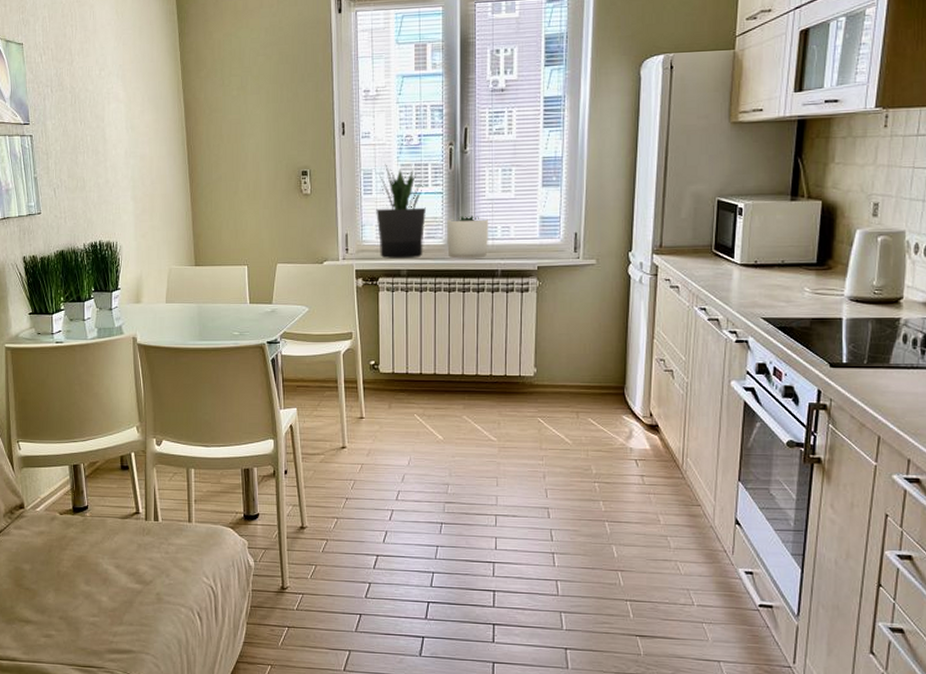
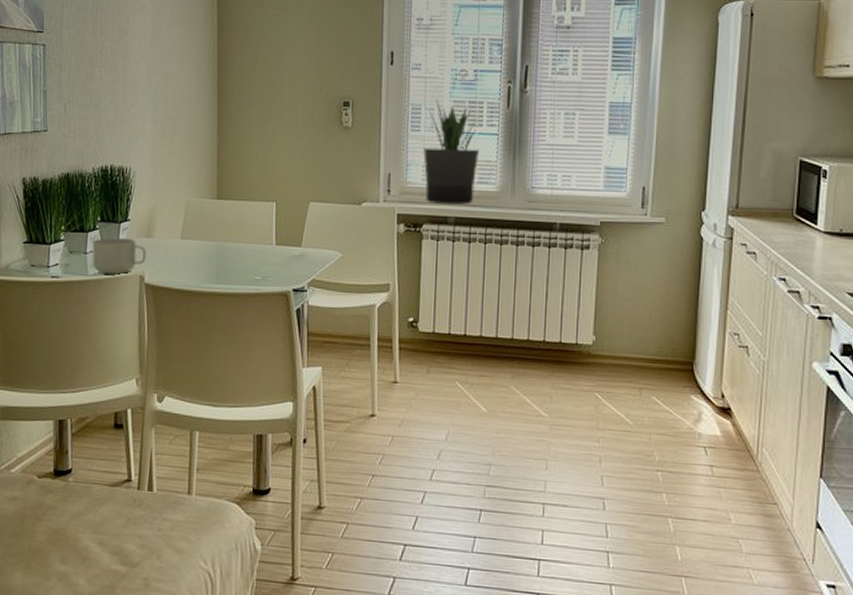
cup: none [89,305,137,337] -> present [92,238,147,275]
planter: present [447,216,489,259] -> none [501,161,549,209]

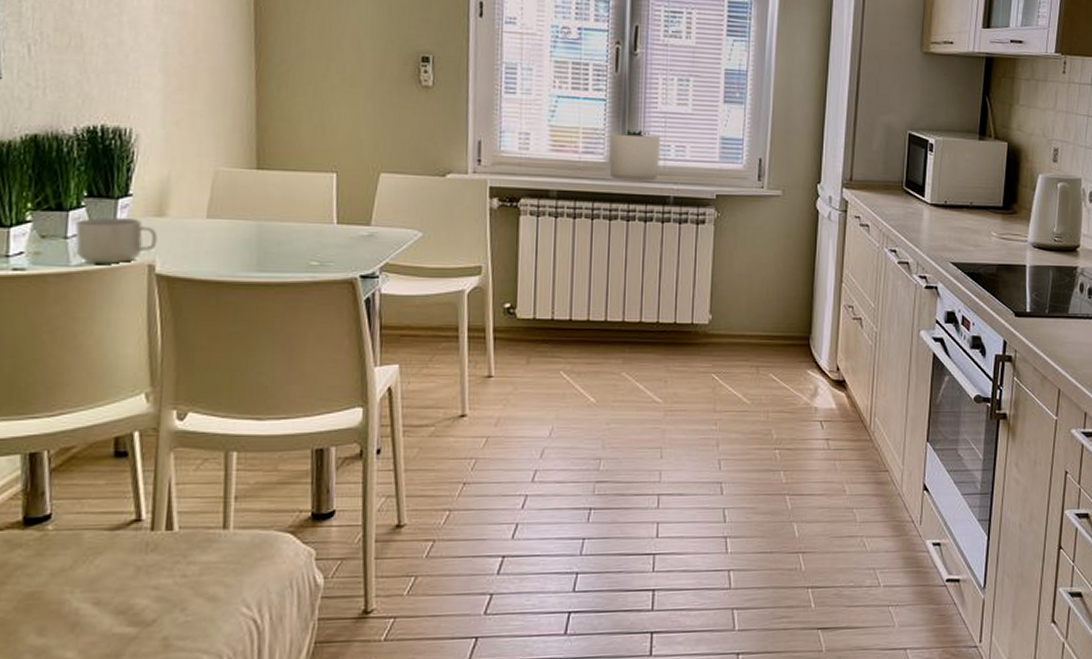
planter: present [423,99,480,205] -> none [520,58,585,177]
planter: none [501,161,549,209] -> present [609,129,661,181]

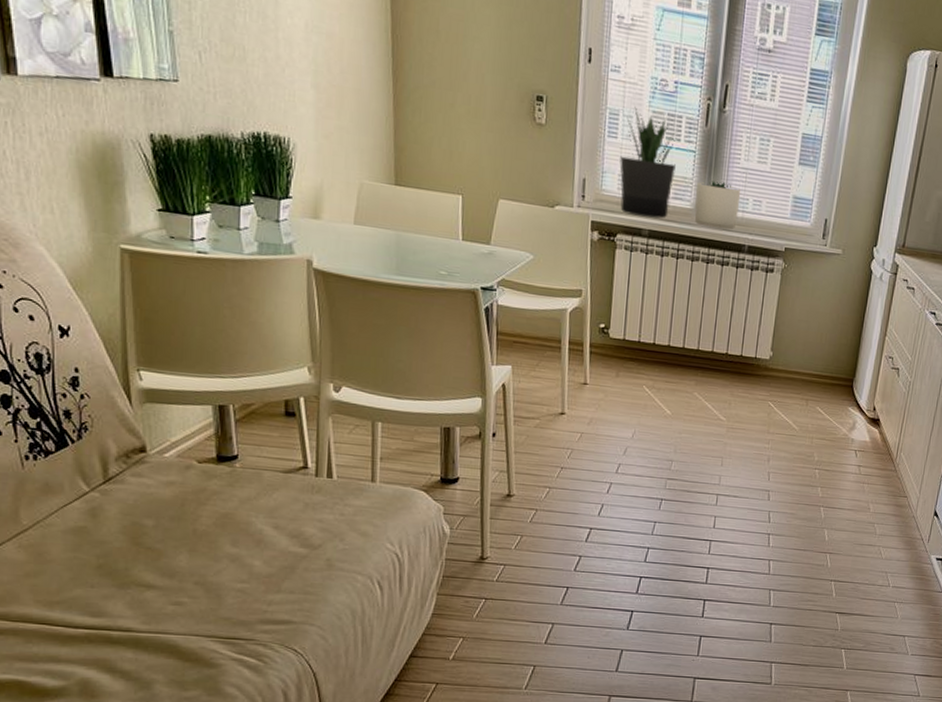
cup: present [75,218,158,264] -> none [246,214,314,257]
planter: none [520,58,585,177] -> present [620,107,679,219]

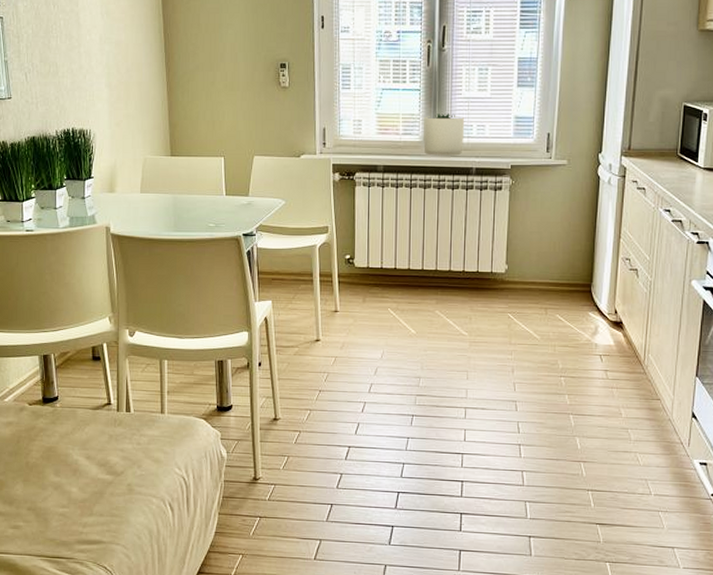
planter: present [620,107,679,219] -> none [354,59,404,154]

